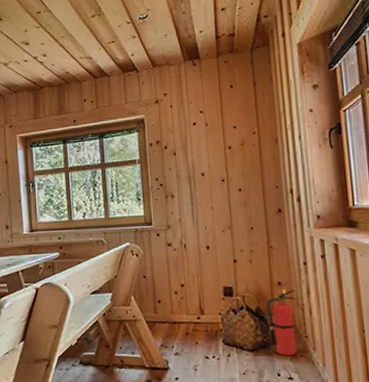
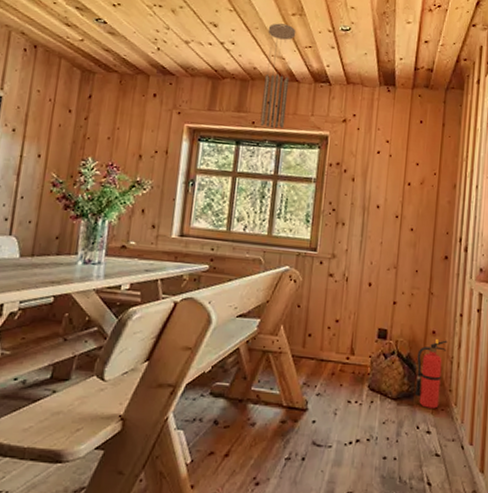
wind chime: none [72,26,103,123] -> present [260,23,296,129]

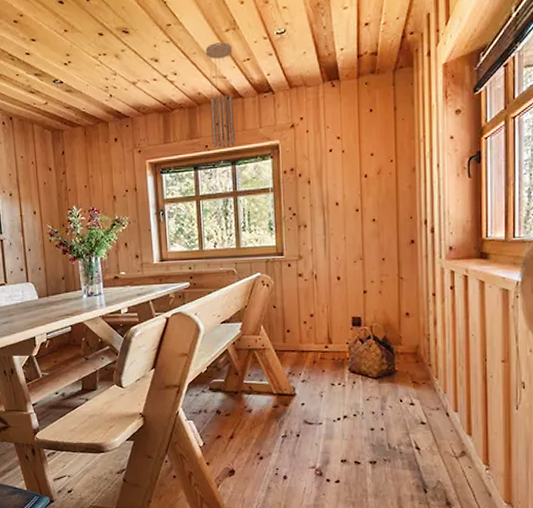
fire extinguisher: present [414,339,448,409] -> none [393,319,423,383]

